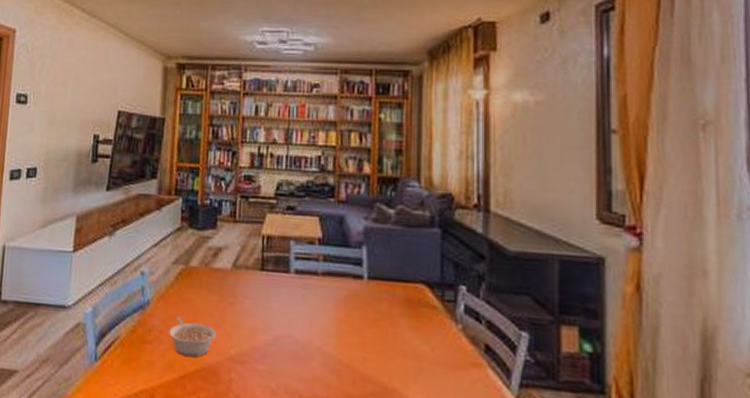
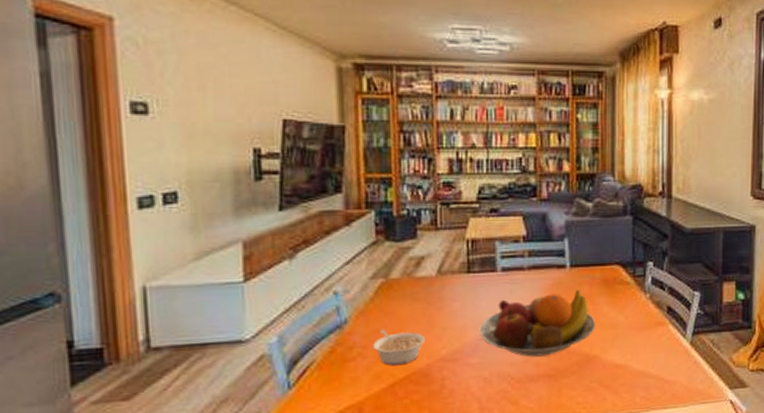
fruit bowl: none [269,304,395,378] -> present [479,290,595,357]

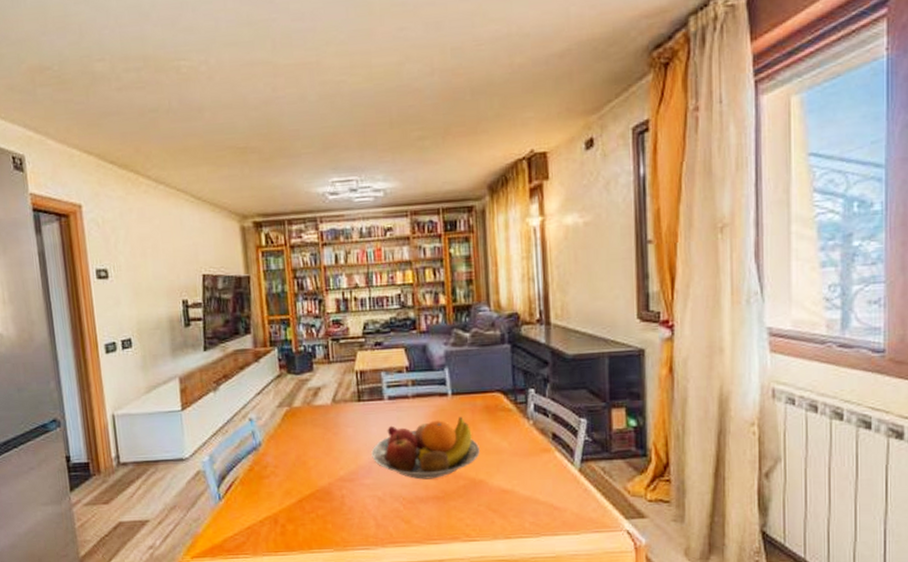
legume: present [373,329,425,366] -> none [282,451,325,484]

